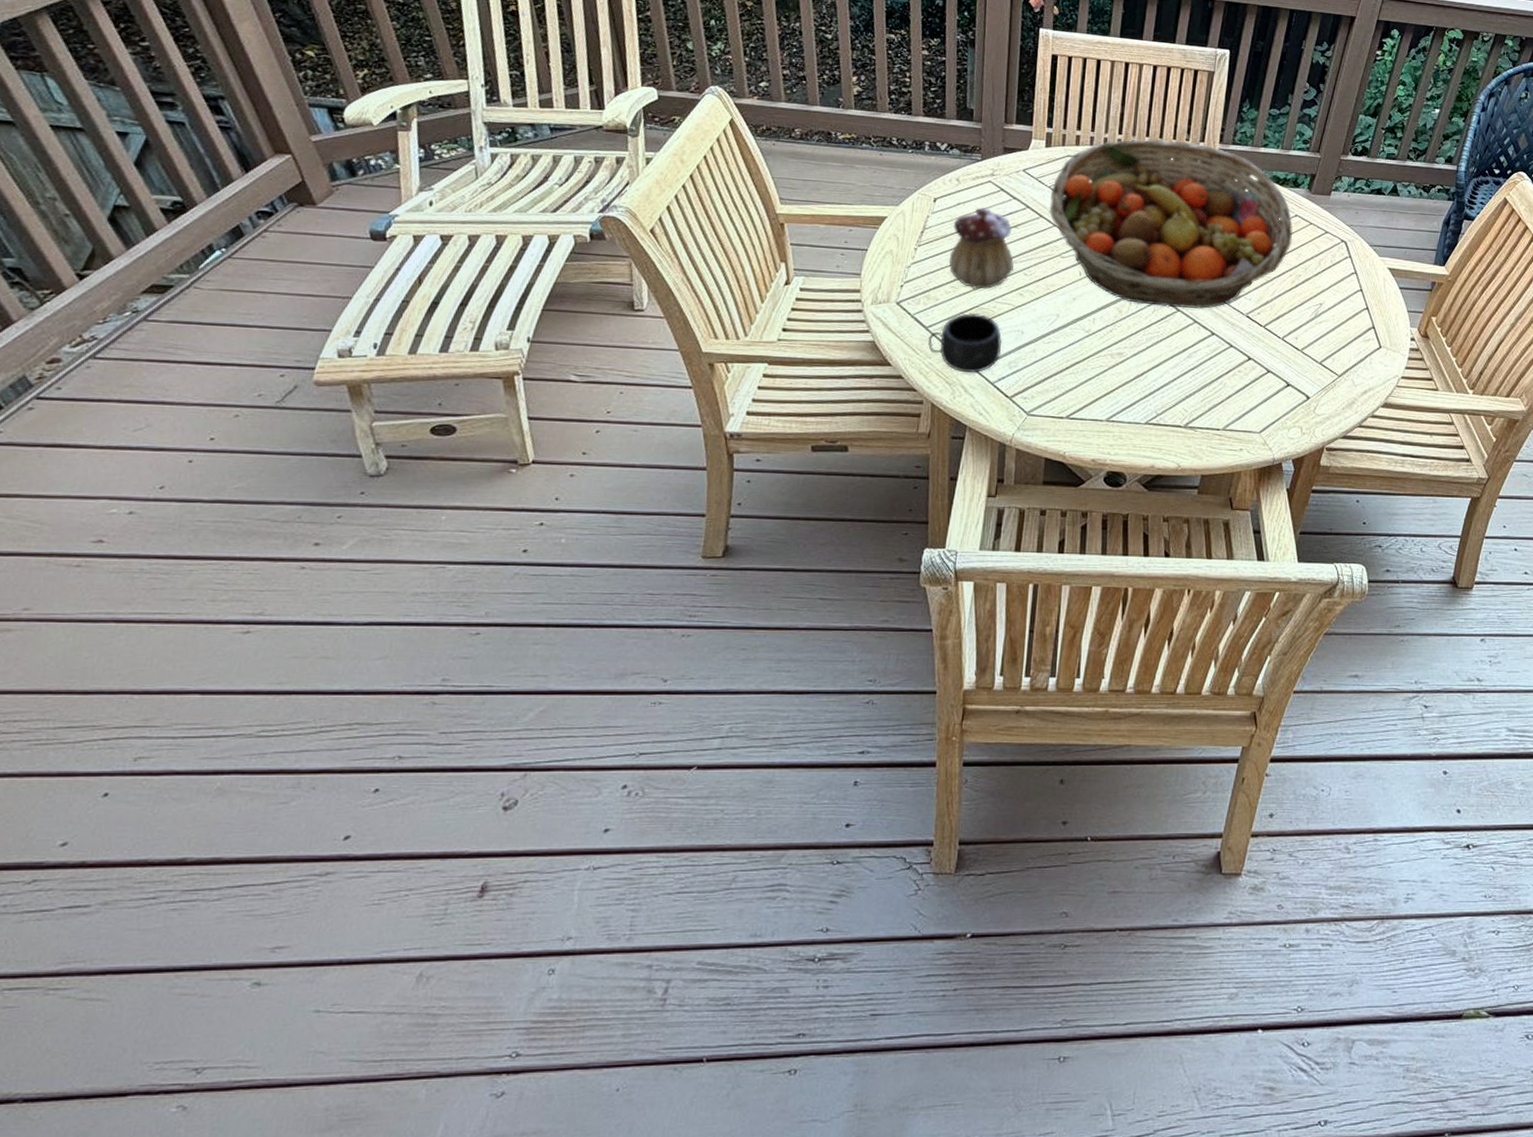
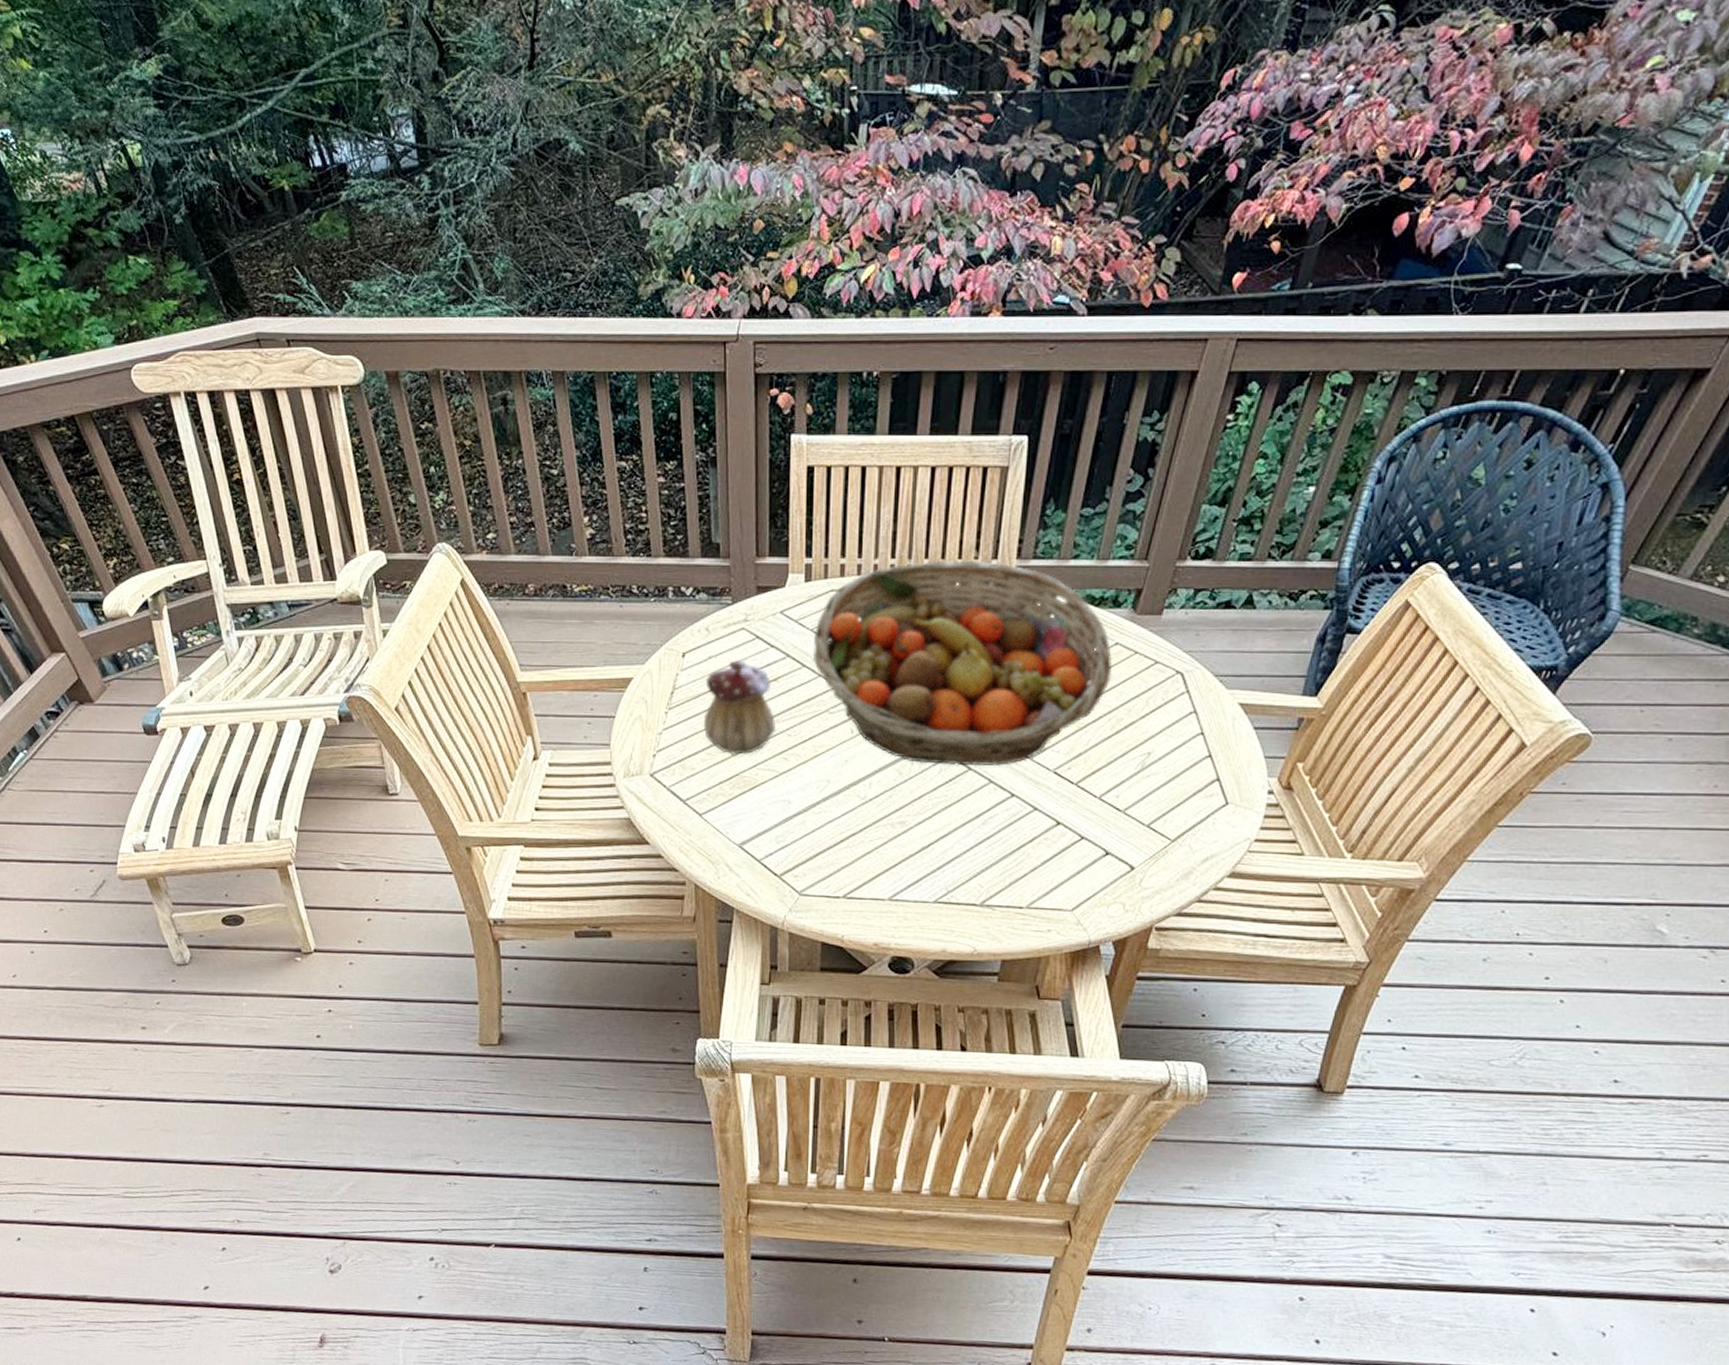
mug: present [928,312,1002,374] -> none [687,782,767,850]

